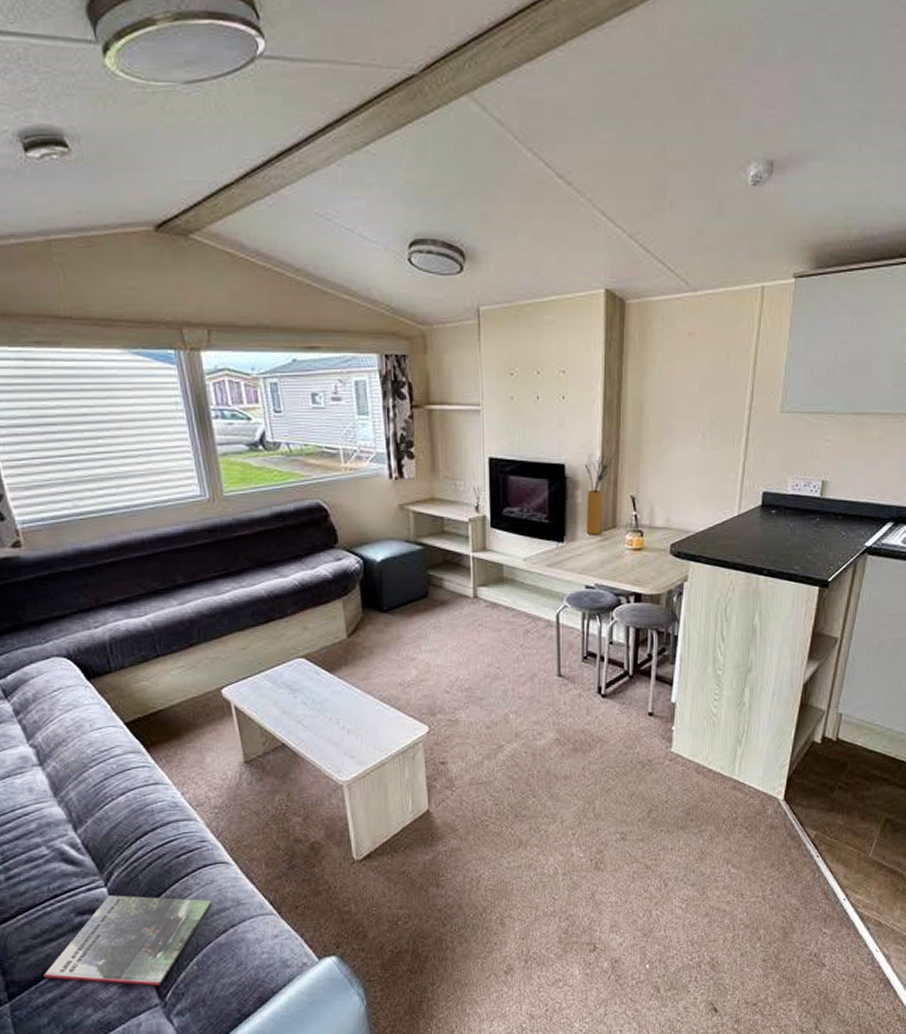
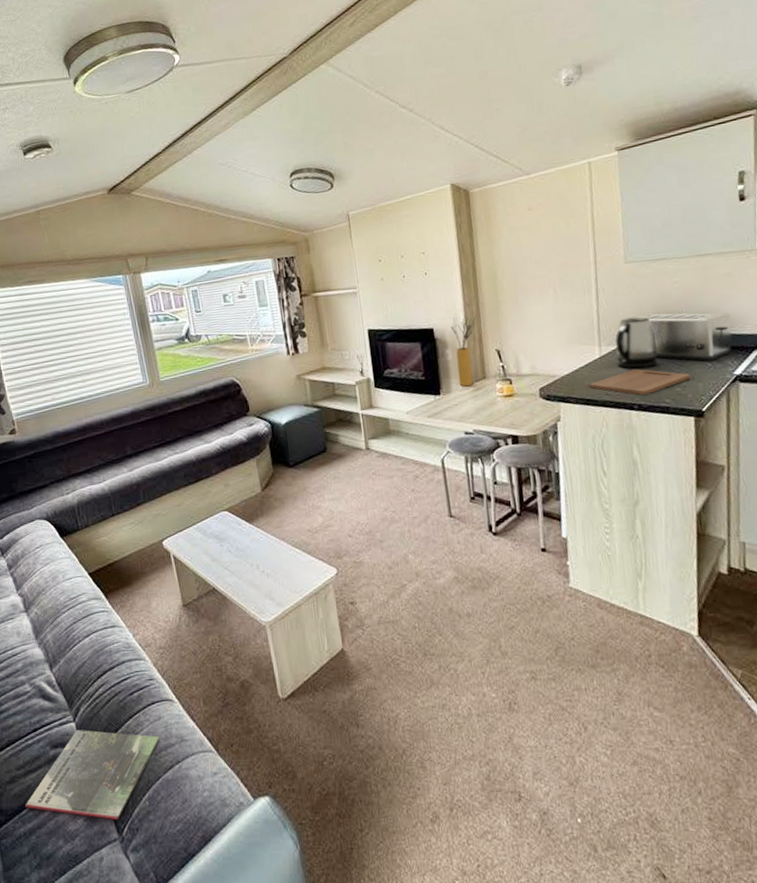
cutting board: none [723,531,823,561] -> present [590,368,691,396]
kettle: none [753,474,797,532] -> present [615,316,658,369]
toaster: none [779,471,873,529] -> present [633,312,732,361]

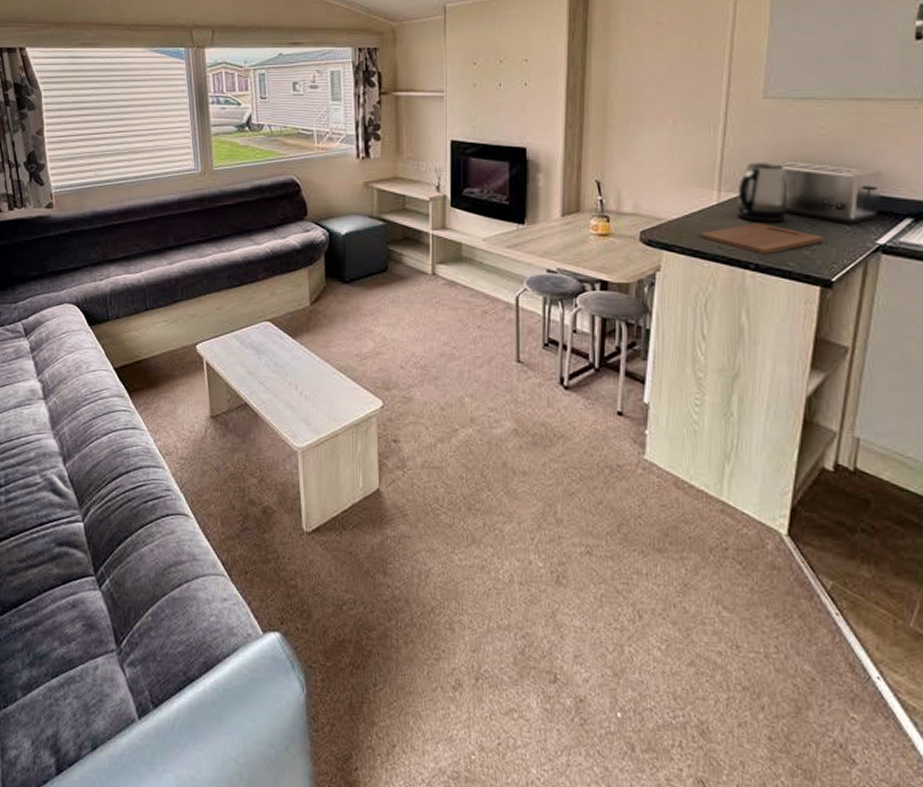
magazine: present [25,730,160,821] -> none [23,531,171,632]
vase: present [450,316,477,387] -> none [546,138,578,219]

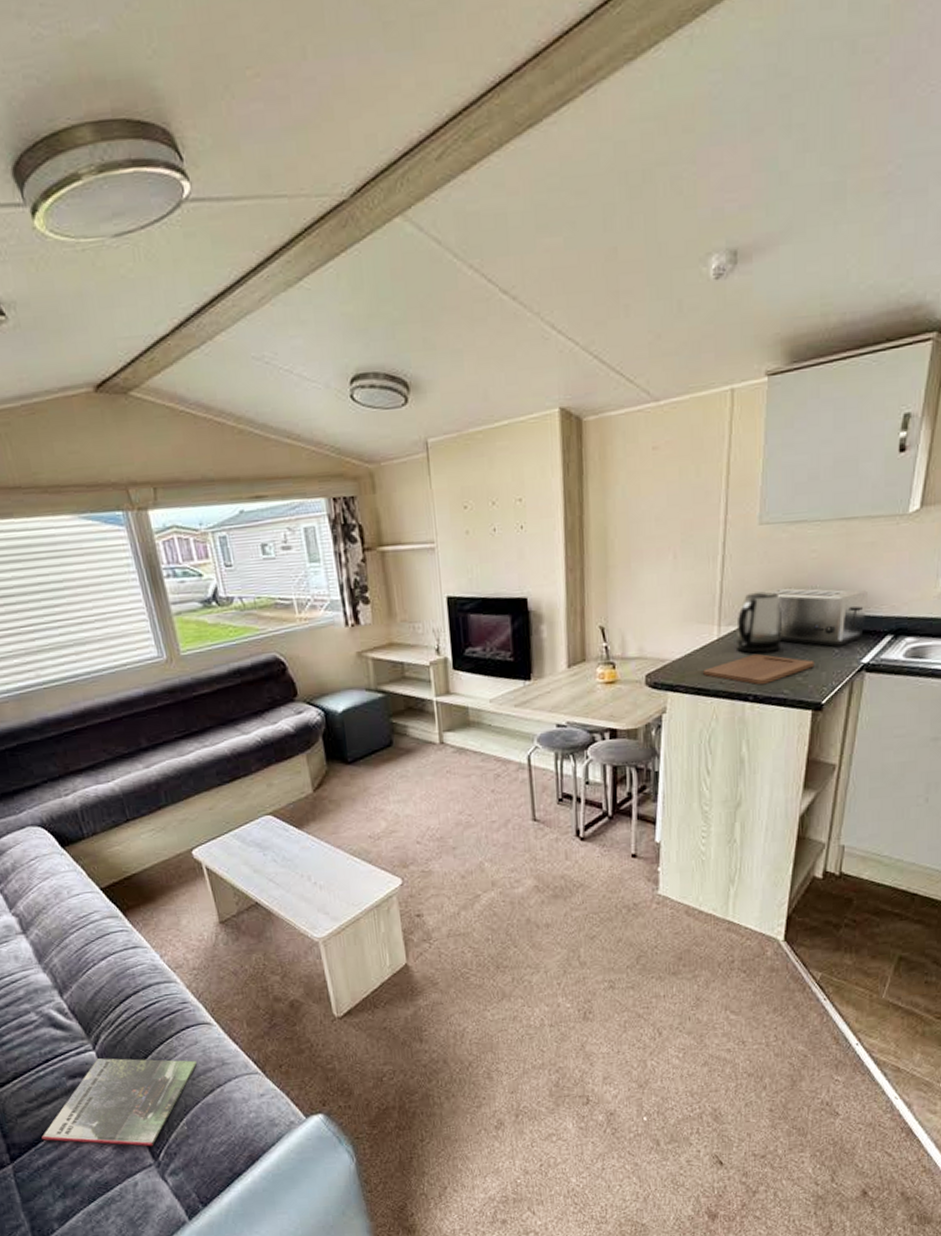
magazine: none [23,531,171,632] -> present [41,1058,198,1147]

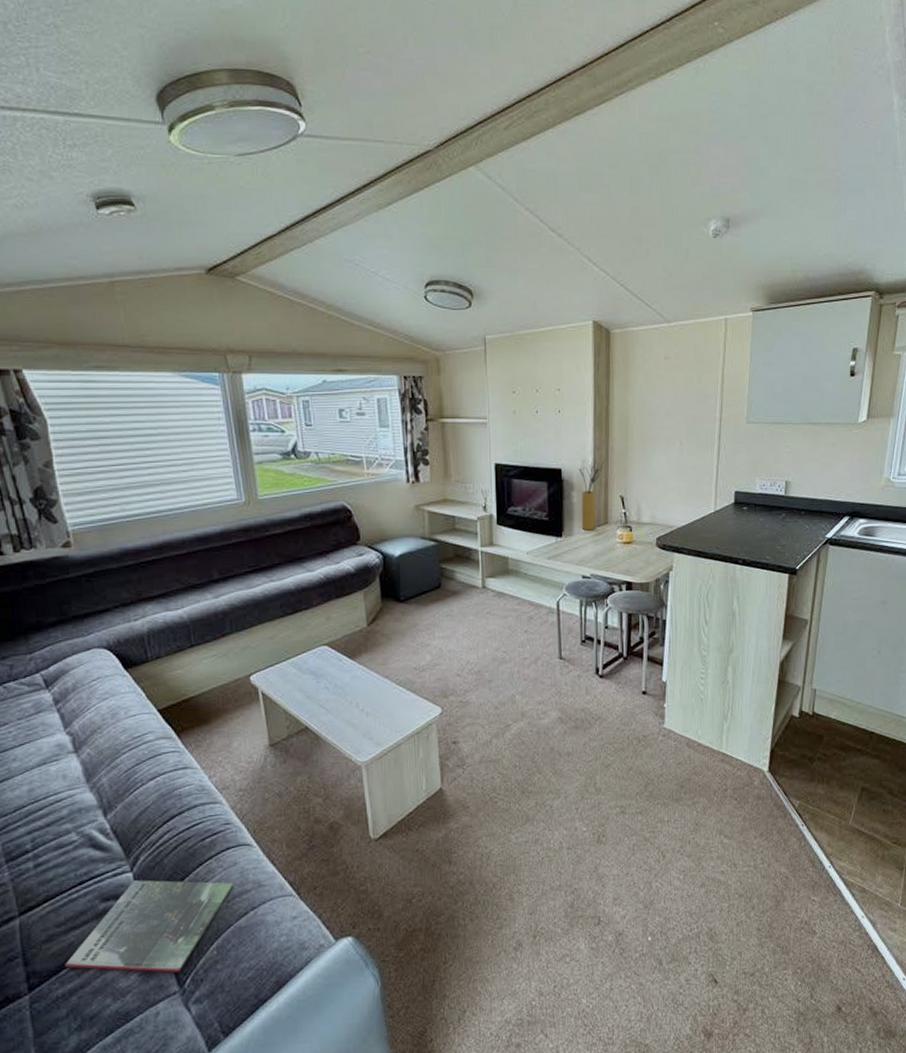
vase: none [548,584,580,671] -> present [578,459,605,531]
cutting board: present [703,653,814,685] -> none [703,525,790,551]
kettle: present [735,591,782,654] -> none [728,476,764,526]
toaster: present [761,587,867,647] -> none [748,473,829,523]

